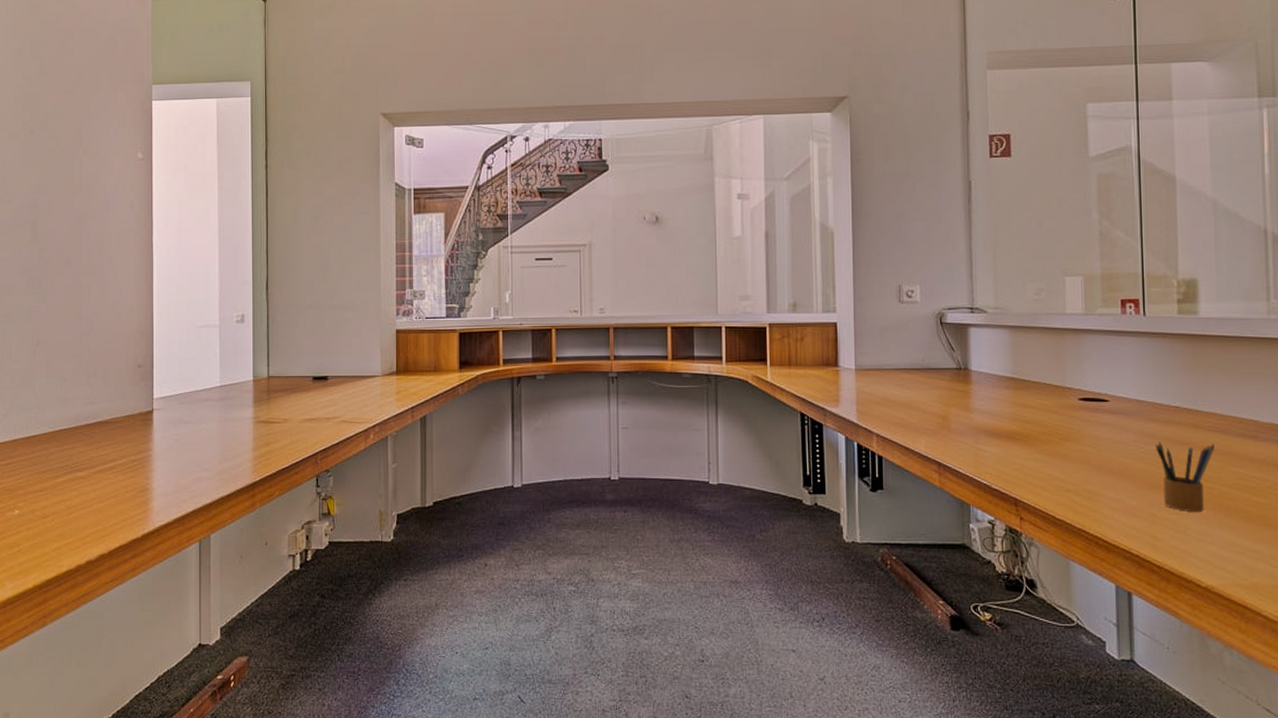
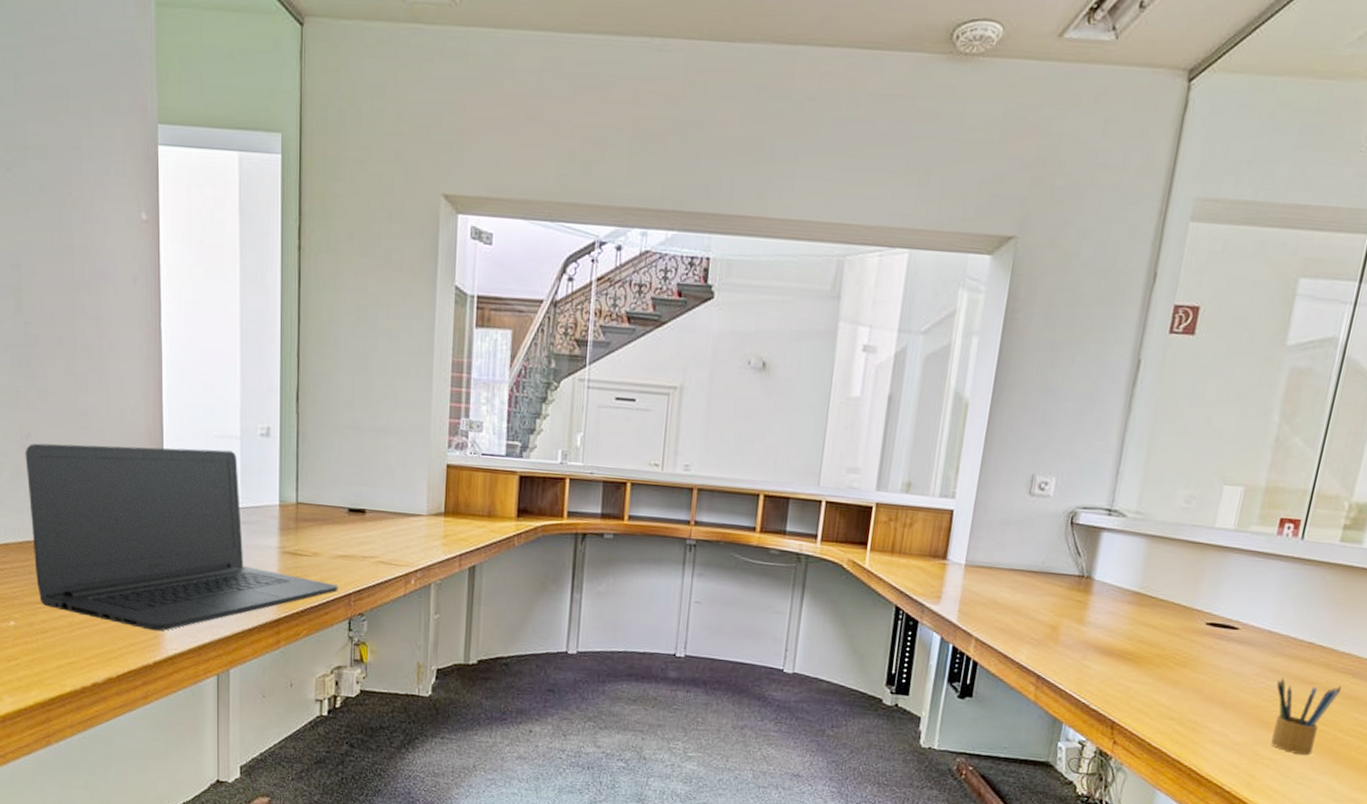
laptop: none [35,338,306,506] -> present [25,443,338,631]

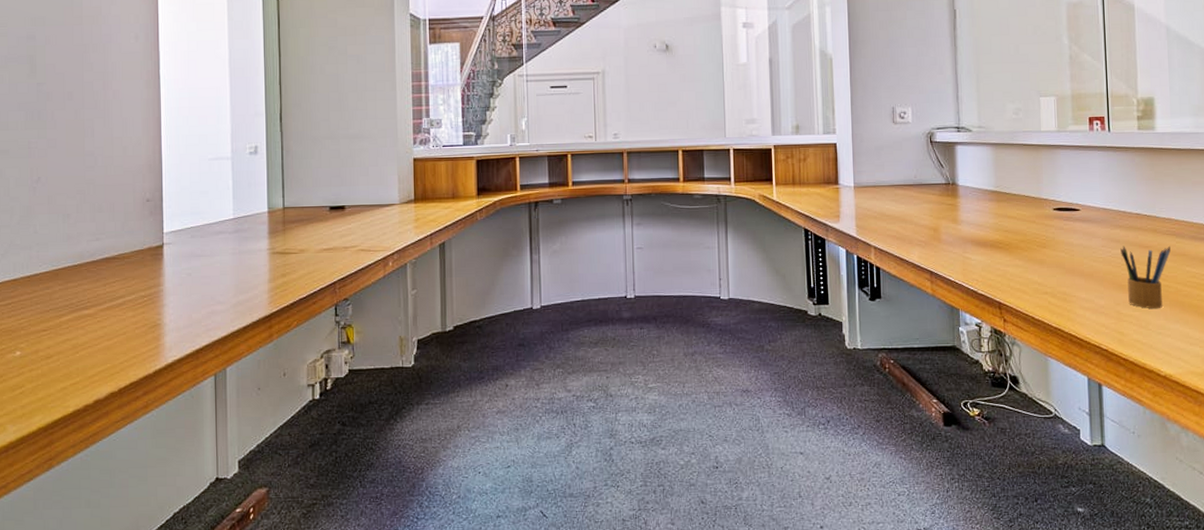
laptop: present [25,443,338,631] -> none [35,170,324,342]

